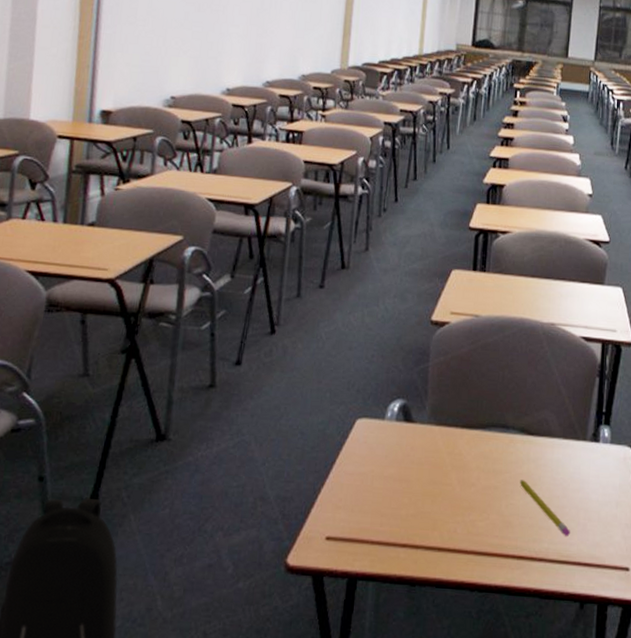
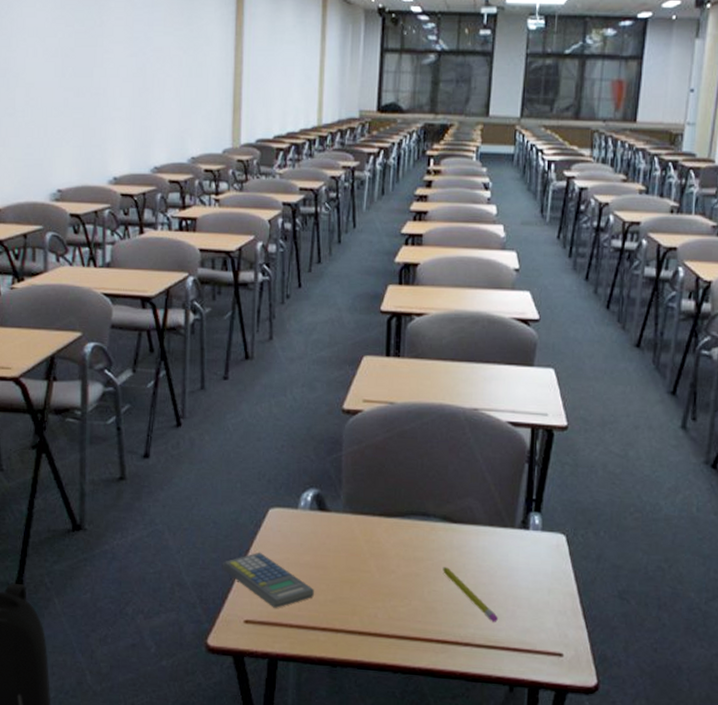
calculator: none [306,464,397,524] -> present [222,552,314,608]

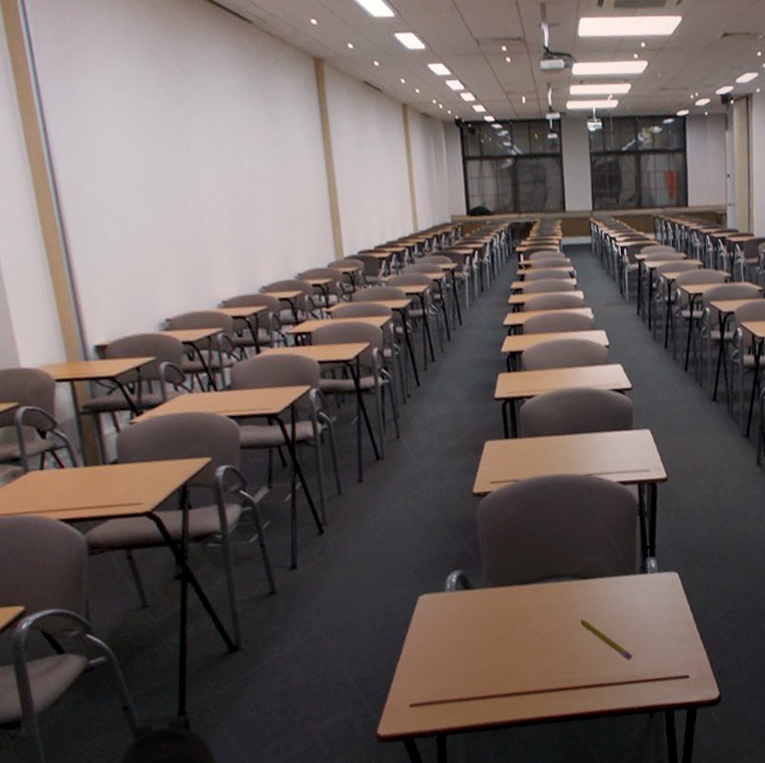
calculator: present [222,552,314,608] -> none [381,638,470,687]

